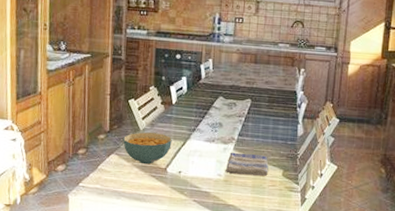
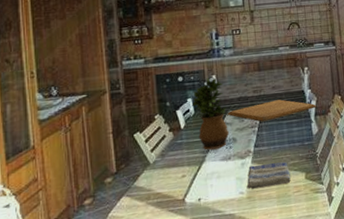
cereal bowl: present [123,132,172,165] -> none [133,162,187,200]
potted plant: none [185,61,218,130] -> present [191,78,230,150]
chopping board: none [217,95,307,114] -> present [227,99,317,122]

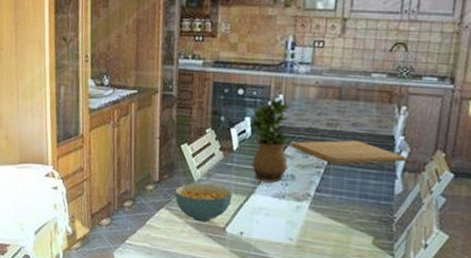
cereal bowl: none [133,162,187,200] -> present [175,183,232,223]
dish towel: present [246,162,291,190] -> none [297,211,354,244]

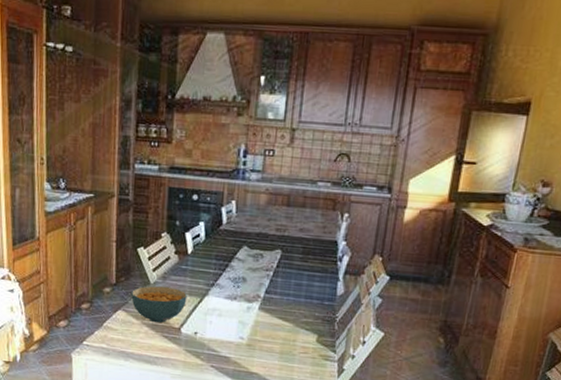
potted plant: present [249,97,291,183] -> none [203,203,243,285]
chopping board: present [289,140,408,164] -> none [241,245,350,268]

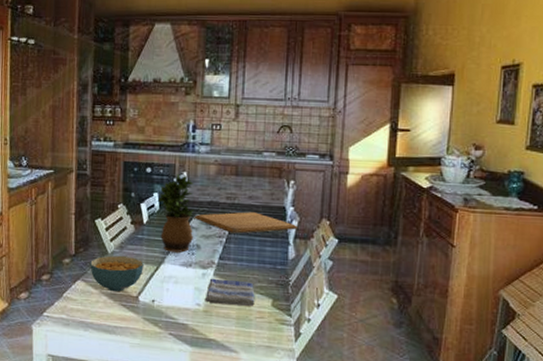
potted plant: none [203,203,243,285] -> present [157,174,194,253]
chopping board: none [241,245,350,268] -> present [194,212,299,234]
dish towel: none [248,312,300,342] -> present [204,278,255,307]

